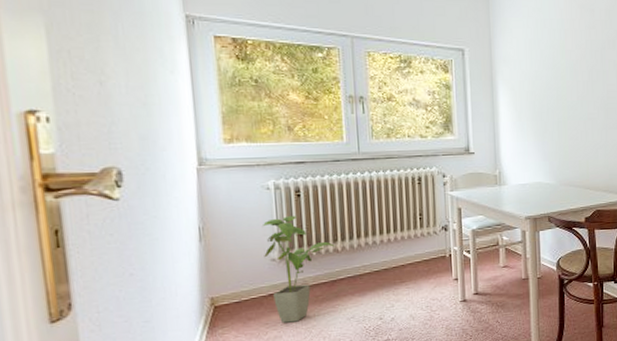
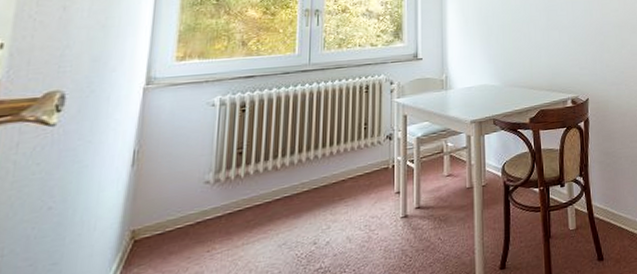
house plant: present [261,215,335,323] -> none [198,132,275,256]

